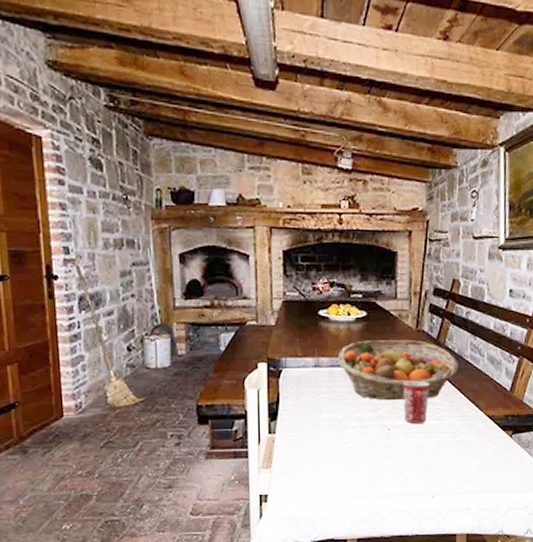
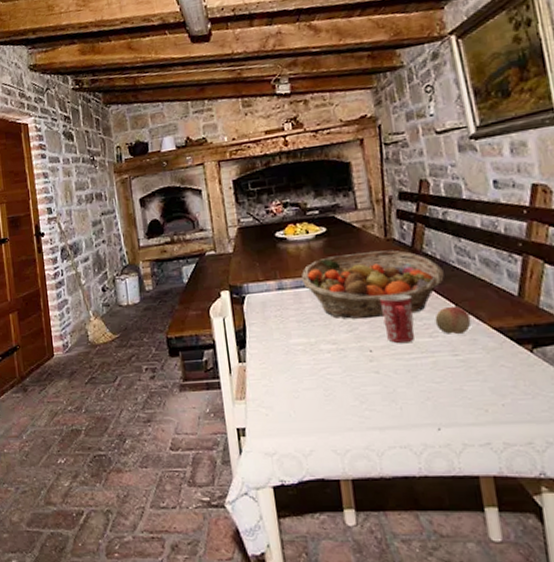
fruit: none [445,396,472,419] -> present [435,307,471,334]

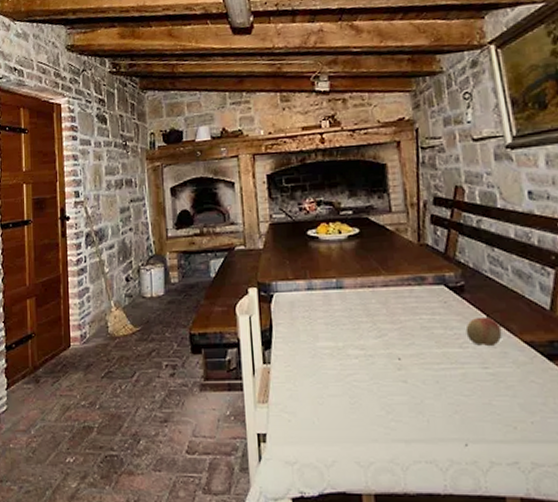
fruit basket: present [301,250,444,320] -> none [331,255,476,326]
mug: present [379,294,415,343] -> none [410,301,445,352]

